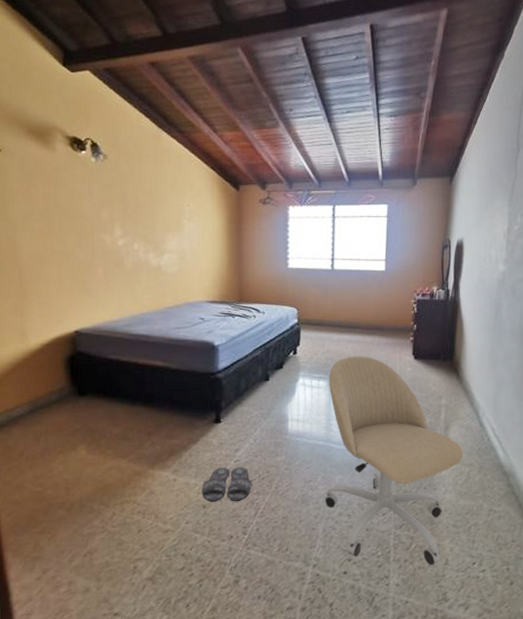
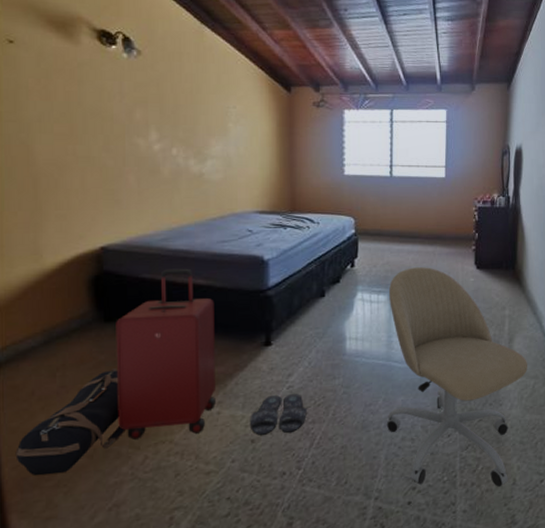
duffel bag: none [9,436,97,523] -> present [15,368,126,476]
suitcase: none [88,351,172,498] -> present [116,268,216,440]

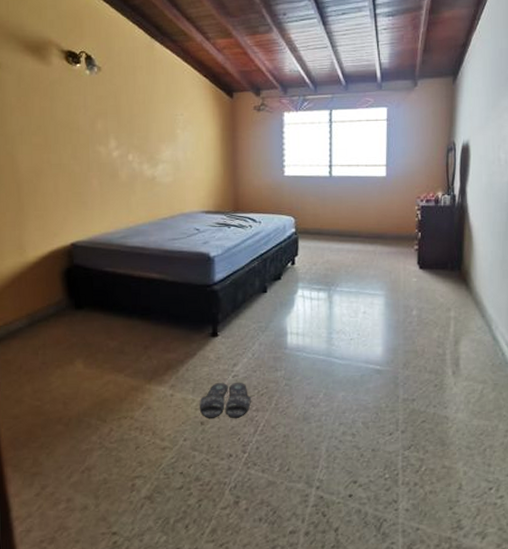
duffel bag: present [15,368,126,476] -> none [9,350,94,437]
suitcase: present [116,268,216,440] -> none [84,263,169,413]
office chair: present [386,267,527,487] -> none [327,266,475,489]

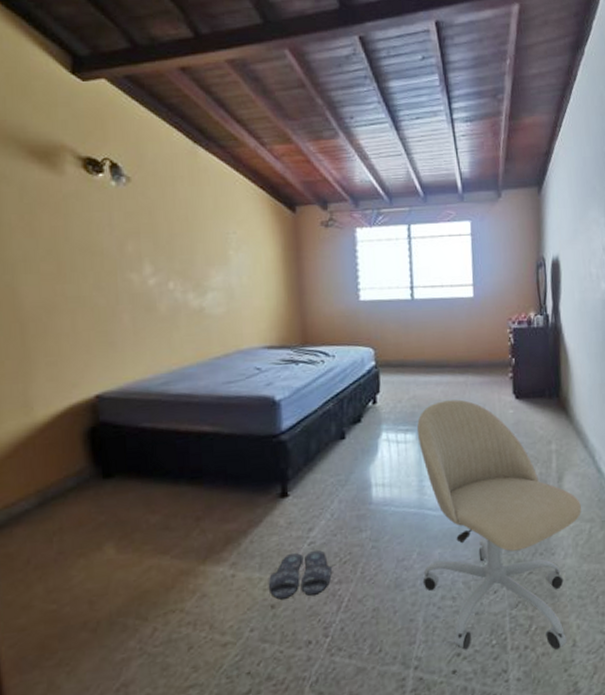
office chair: none [327,266,475,489] -> present [416,399,581,650]

